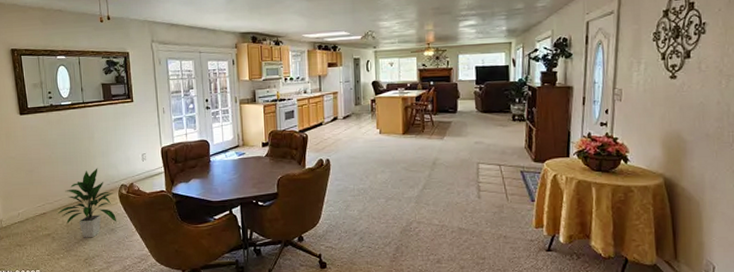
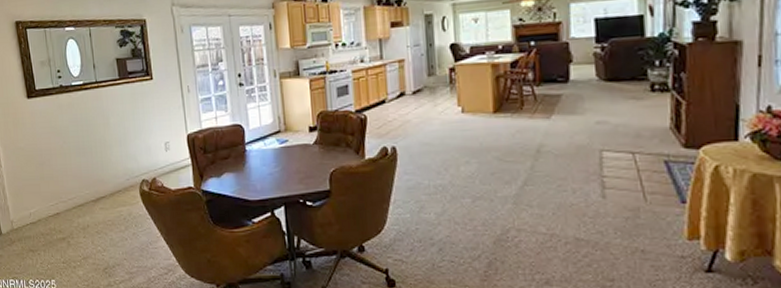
indoor plant: present [56,168,117,238] -> none [71,160,139,244]

